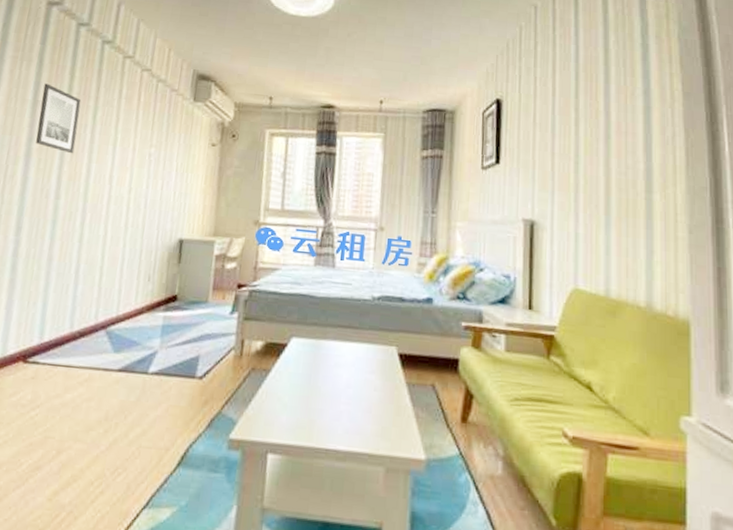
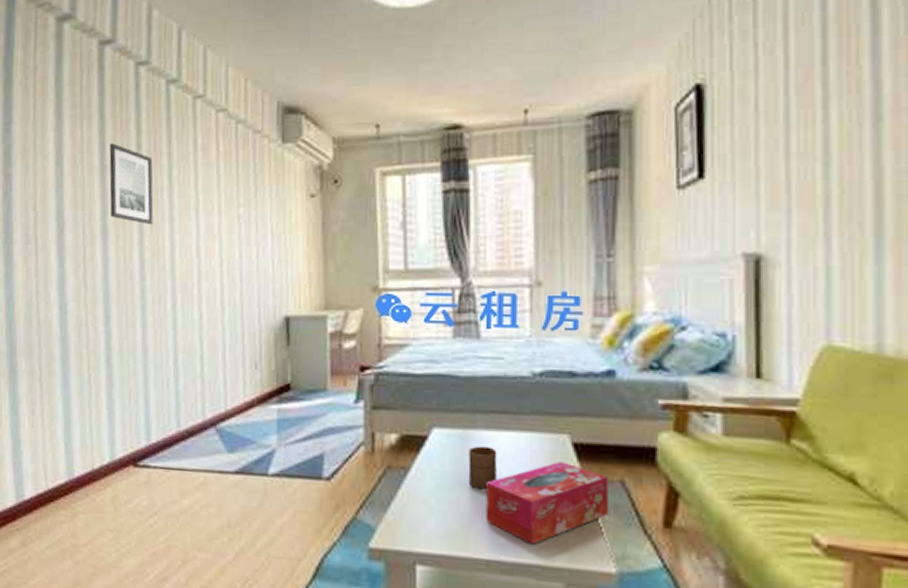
cup: none [316,353,341,390] -> present [468,446,497,489]
tissue box: none [327,368,423,436] -> present [485,461,610,545]

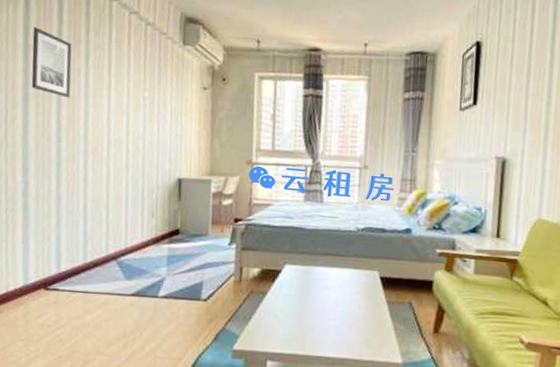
cup: present [468,446,497,489] -> none [308,278,329,308]
tissue box: present [485,461,610,545] -> none [318,289,402,345]

